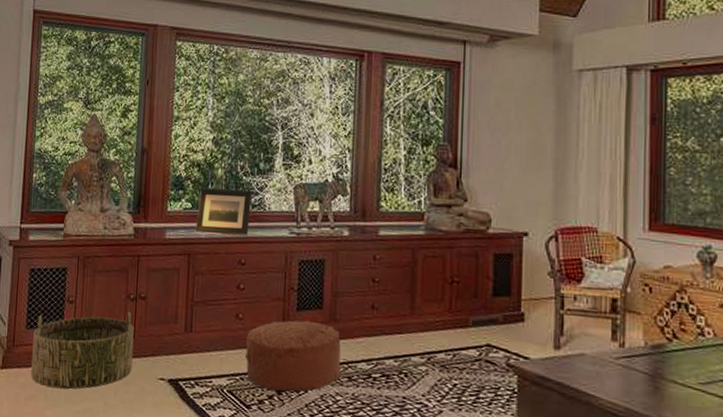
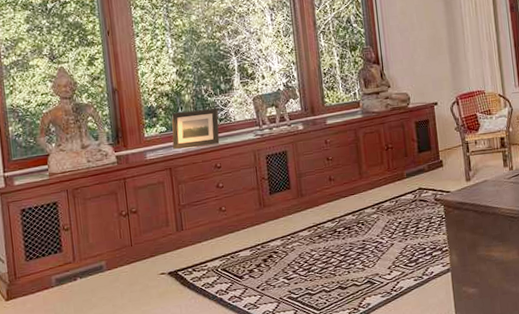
basket: present [31,311,134,389] -> none [34,225,134,305]
pouf: present [246,320,341,392] -> none [231,200,313,260]

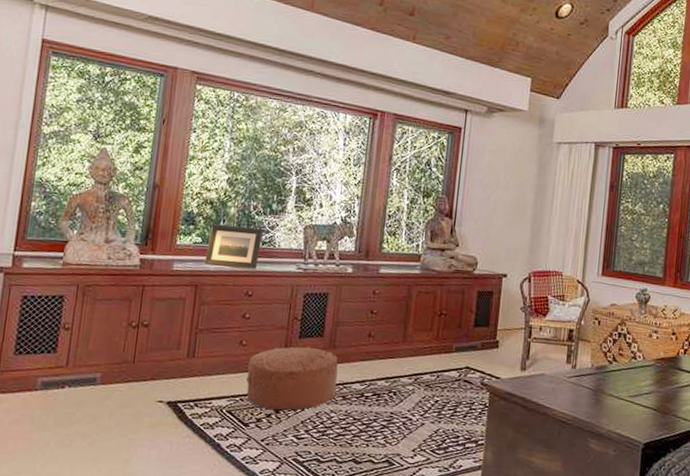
pouf: none [231,200,313,260] -> present [246,346,338,411]

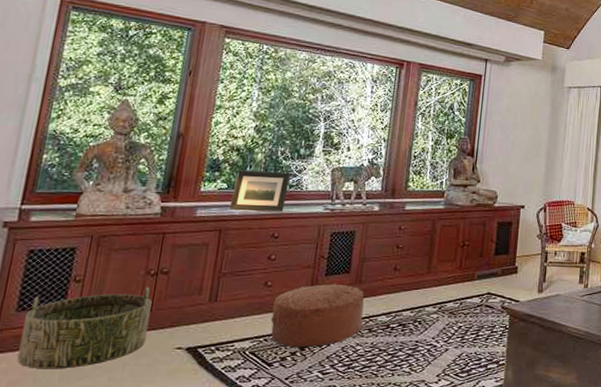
basket: none [17,338,134,413] -> present [17,286,152,369]

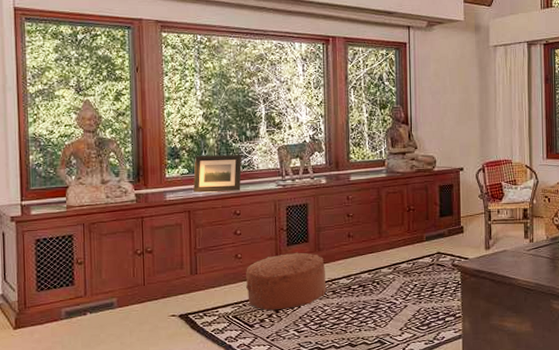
basket: present [17,286,152,369] -> none [45,264,145,338]

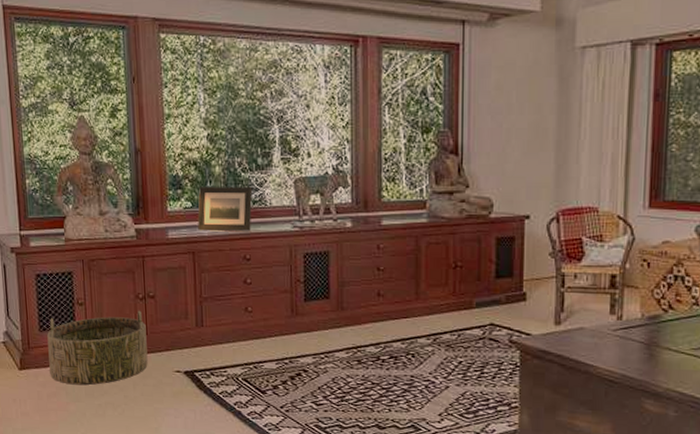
basket: none [45,264,145,338] -> present [47,310,148,385]
pouf: present [246,252,327,311] -> none [257,310,351,377]

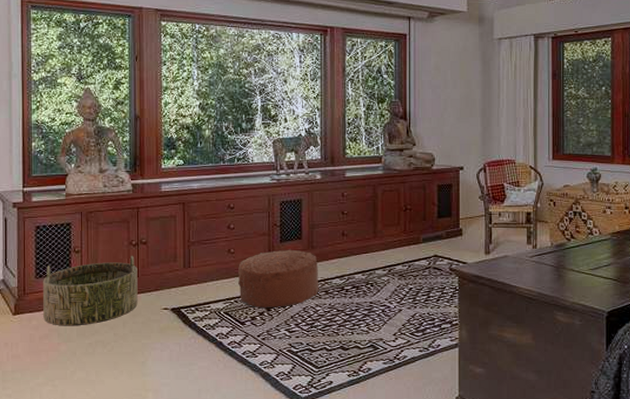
picture frame: present [197,187,253,231] -> none [188,147,238,184]
pouf: none [257,310,351,377] -> present [238,249,319,309]

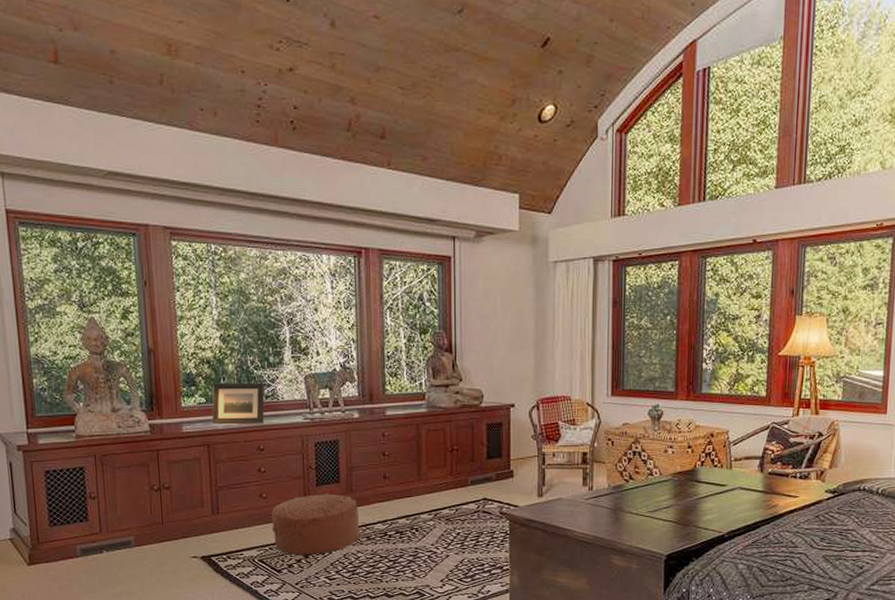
basket: present [43,255,138,326] -> none [58,501,164,576]
picture frame: none [188,147,238,184] -> present [212,383,265,424]

